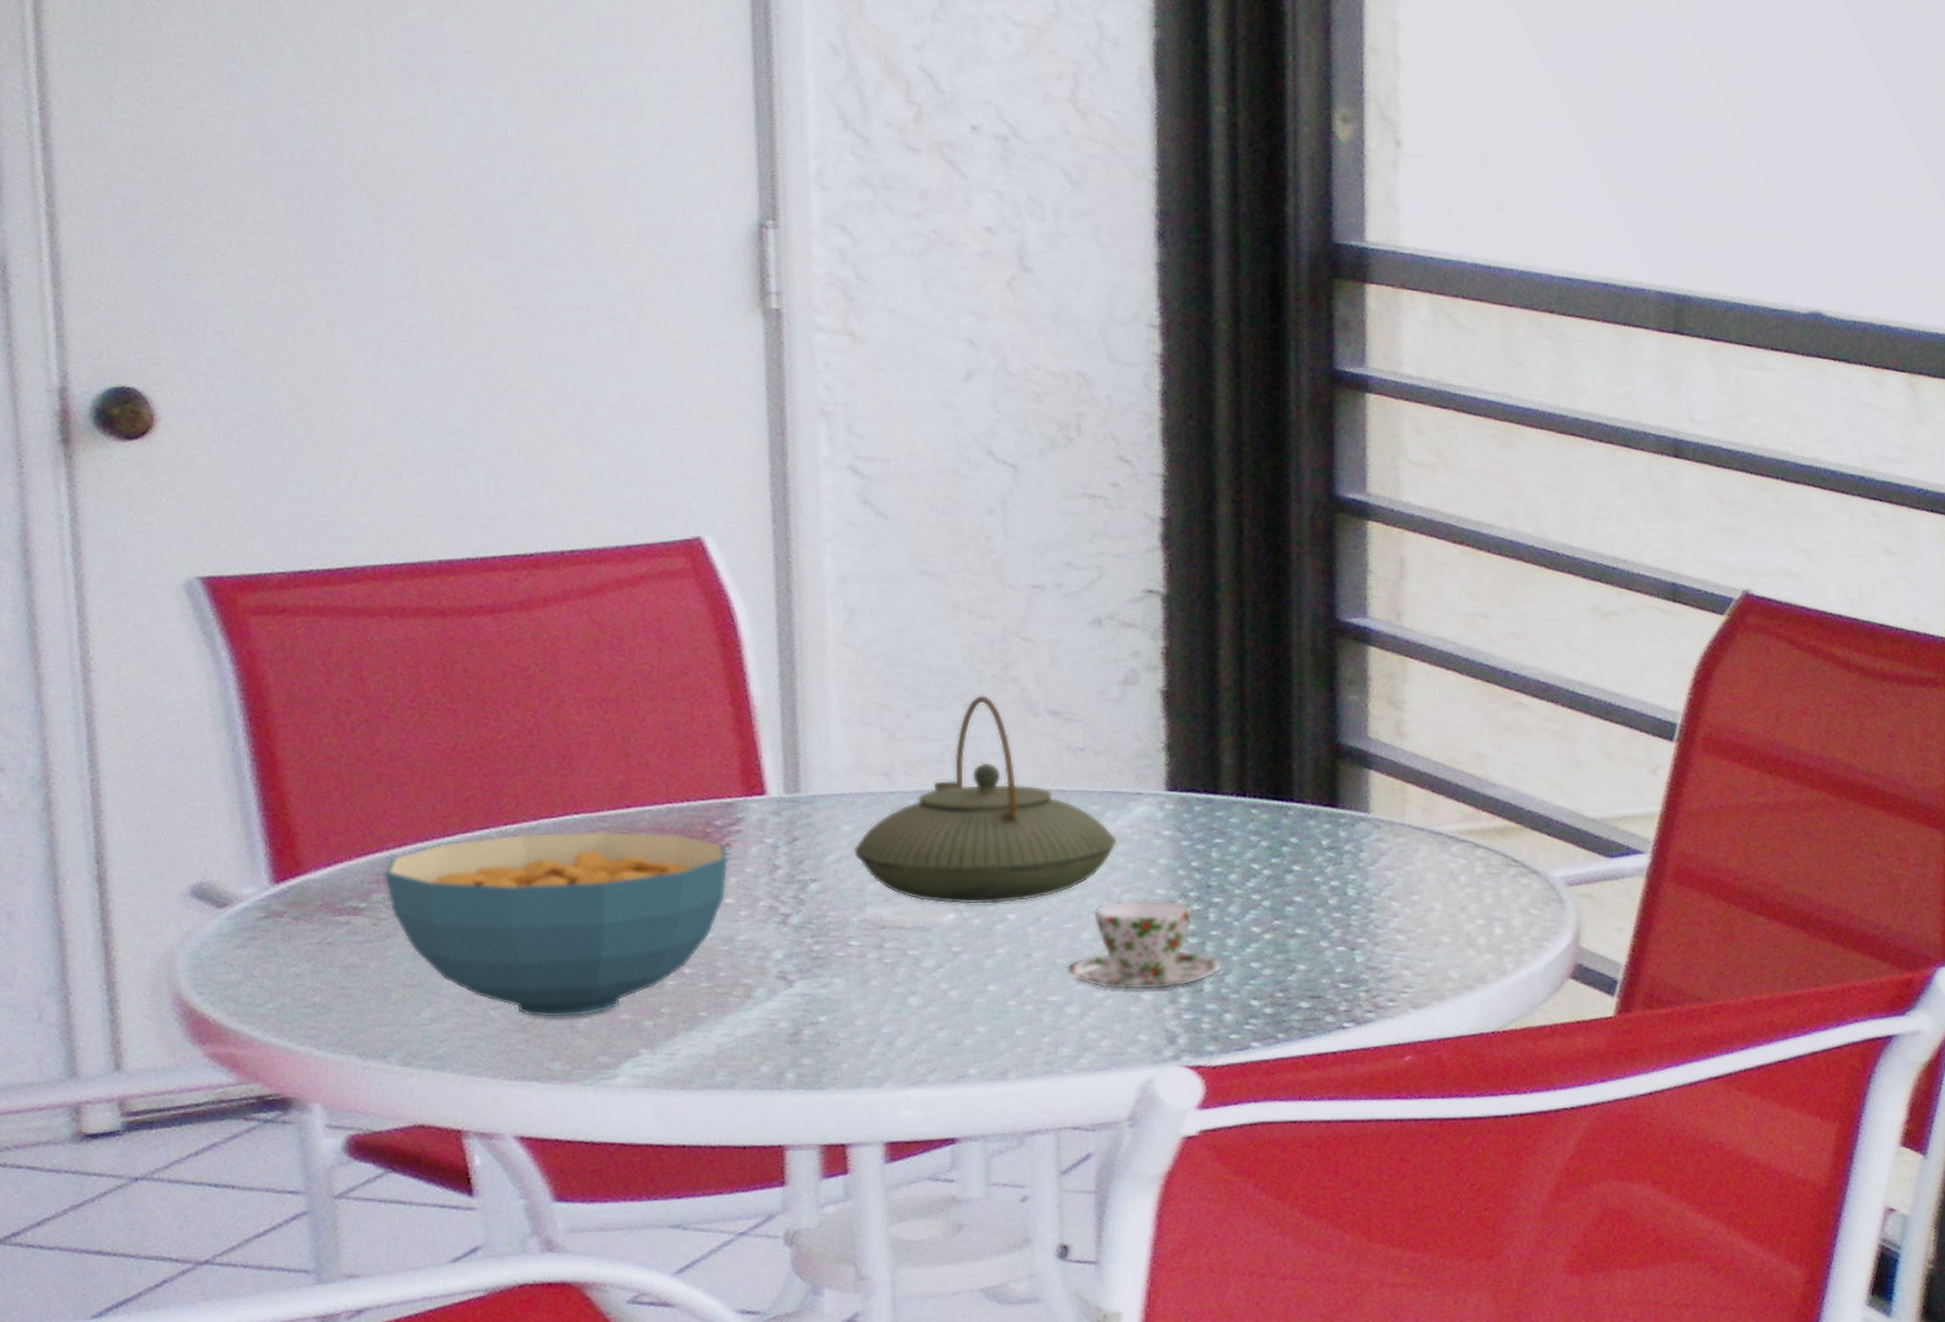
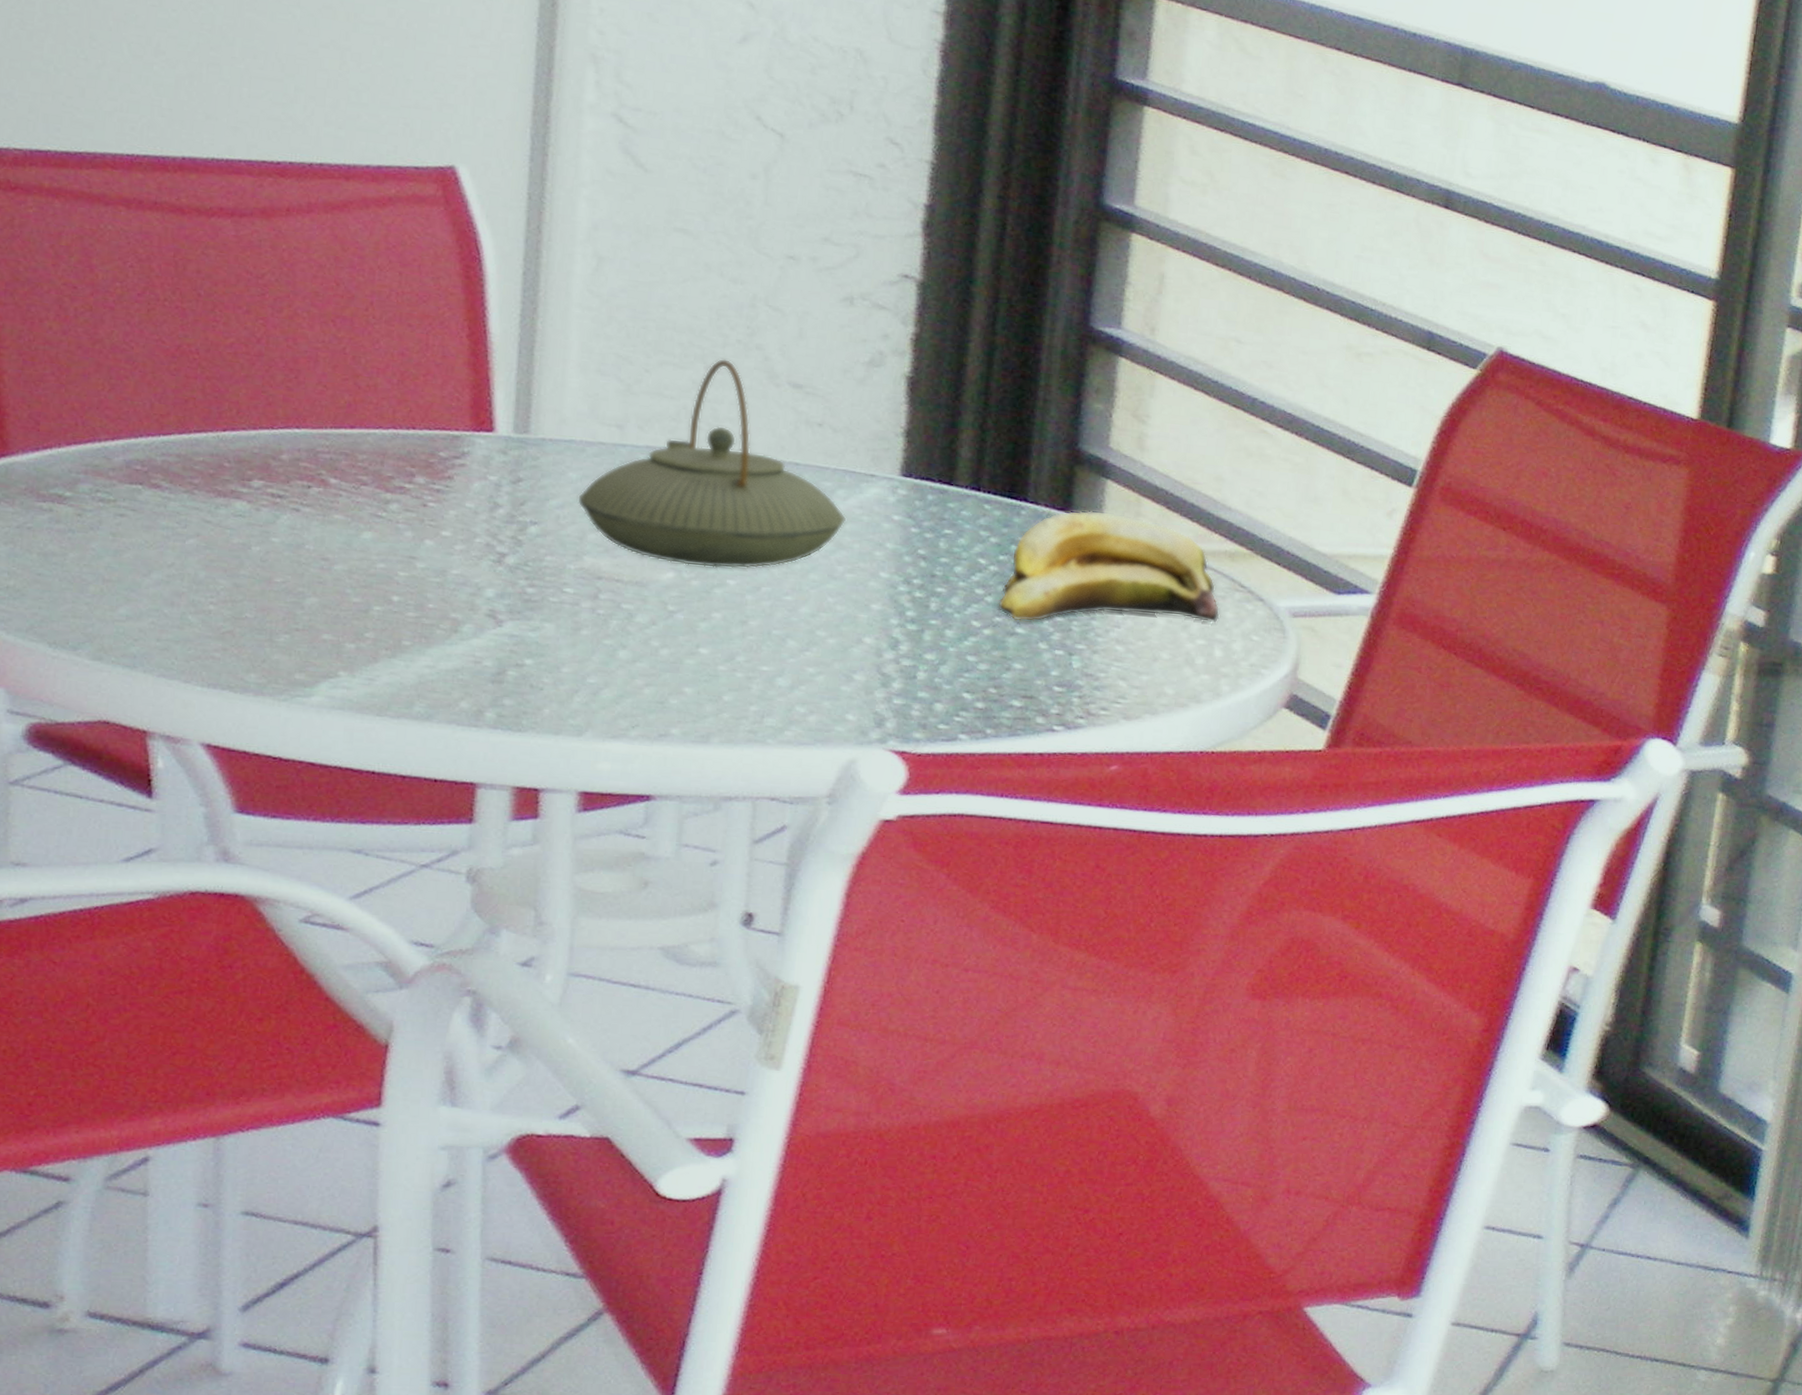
cereal bowl: present [383,830,729,1019] -> none [92,440,450,632]
teacup: present [1067,899,1222,990] -> none [782,579,938,672]
banana: none [1275,802,1496,922] -> present [997,510,1220,623]

